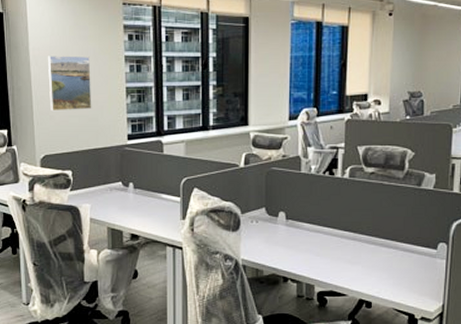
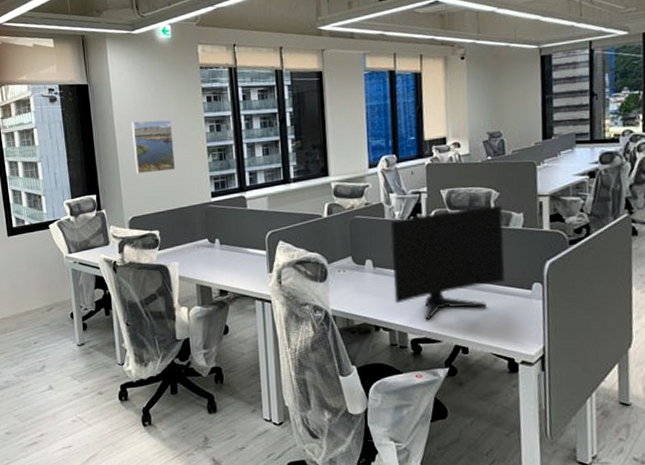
computer monitor: none [304,165,417,274] -> present [390,205,505,320]

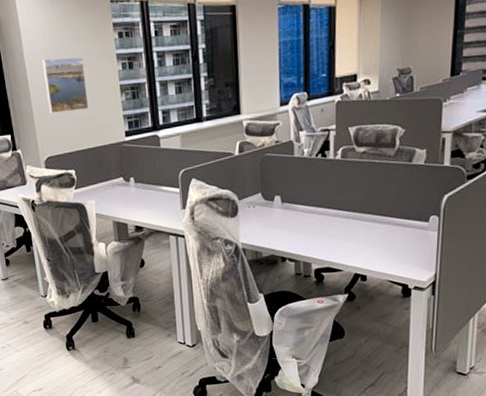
computer monitor: present [390,205,505,320] -> none [299,142,408,251]

